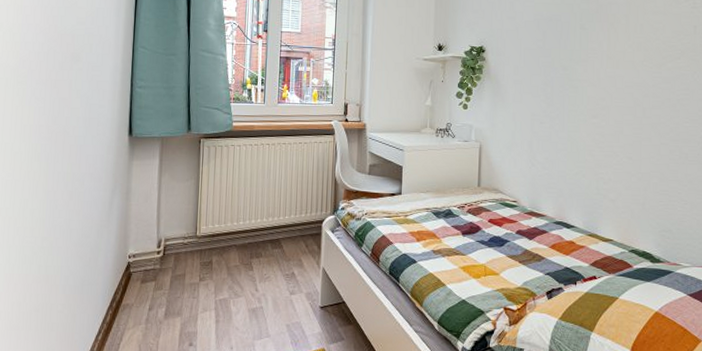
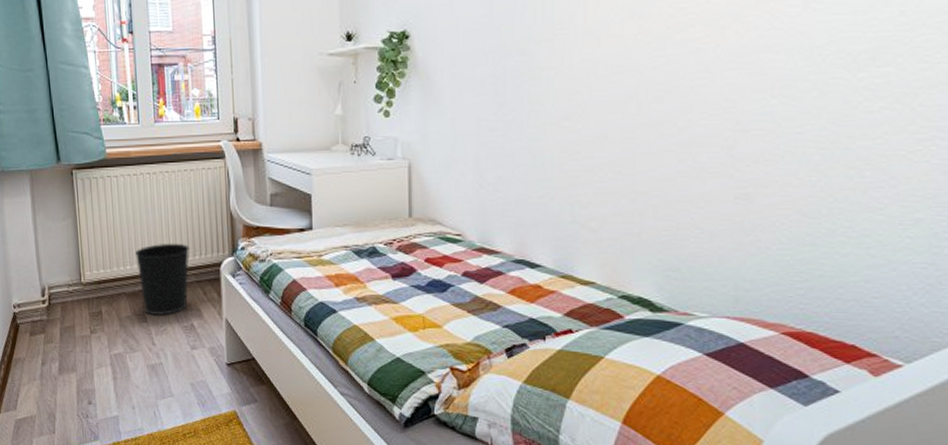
wastebasket: none [248,202,298,265] -> present [134,243,190,315]

